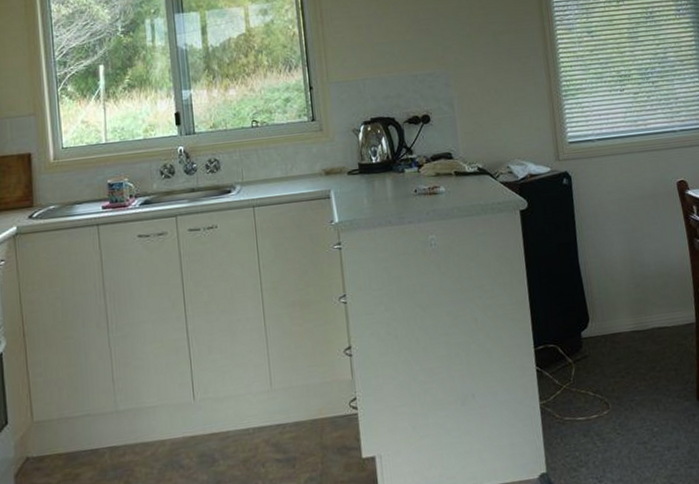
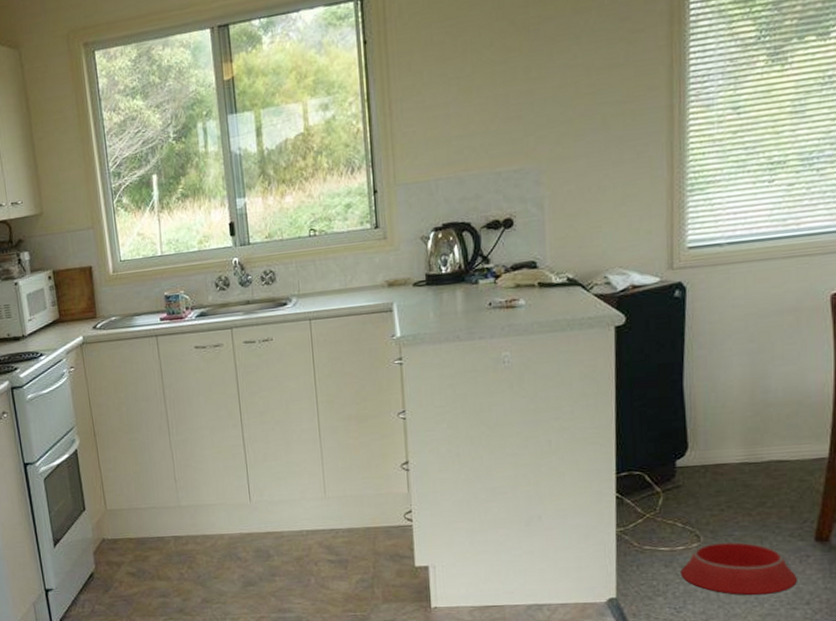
pet bowl: none [597,405,690,459] -> present [680,541,797,595]

